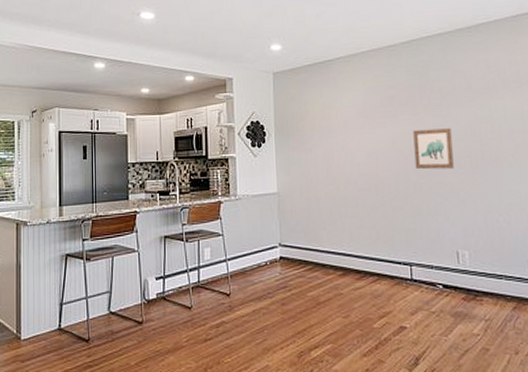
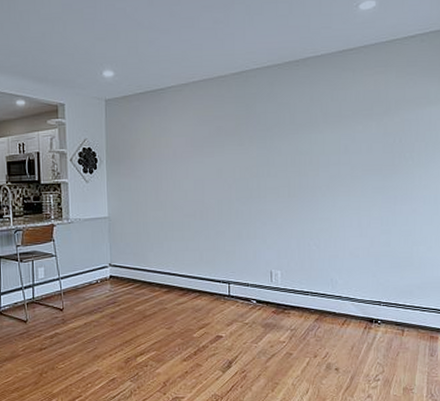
wall art: present [413,128,454,170] -> none [238,159,273,198]

